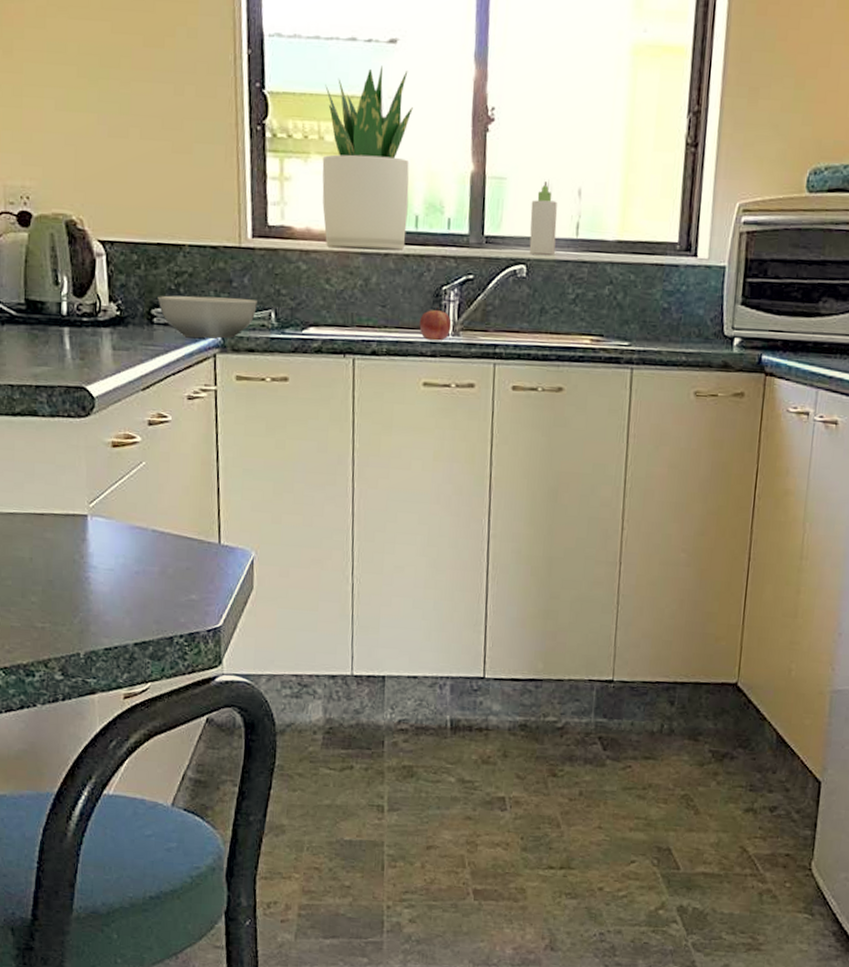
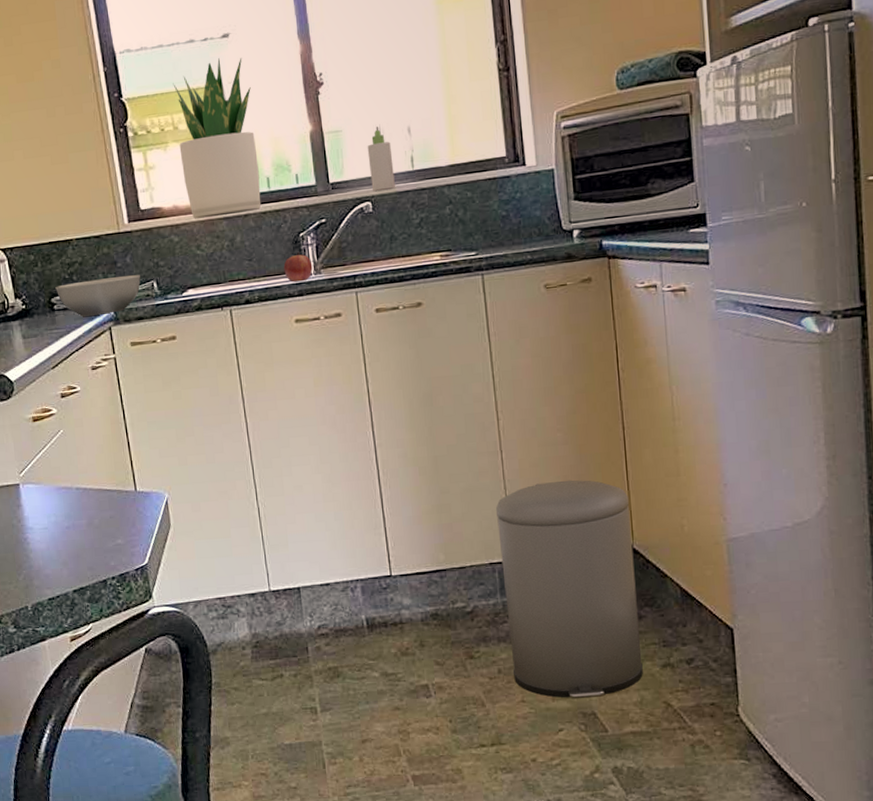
pedal bin: none [594,603,743,834] -> present [495,480,643,699]

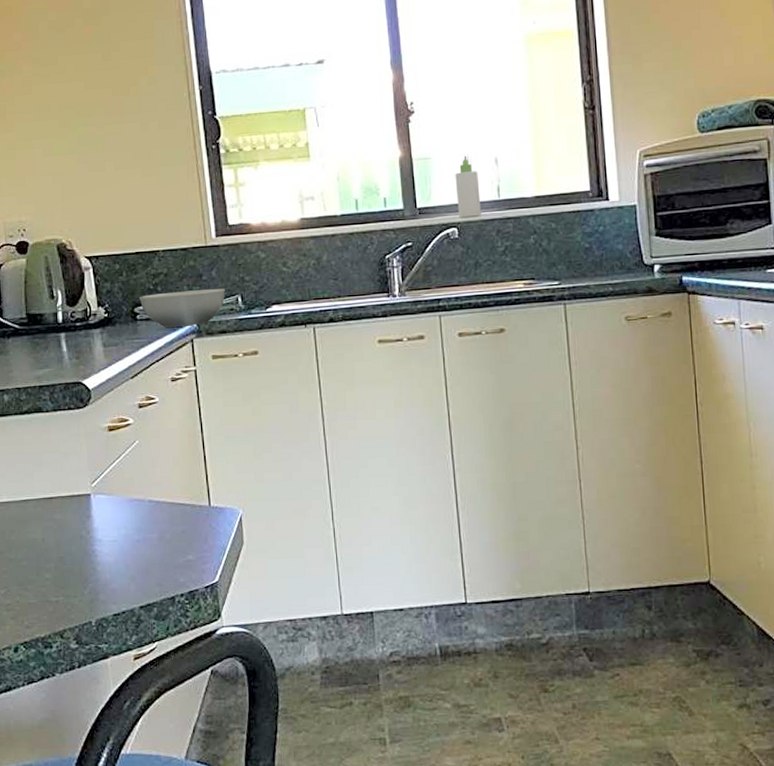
planter: present [173,57,262,219] -> none [266,83,349,237]
fruit: present [283,251,313,283] -> none [368,273,398,303]
pedal bin: present [495,480,643,699] -> none [573,512,719,738]

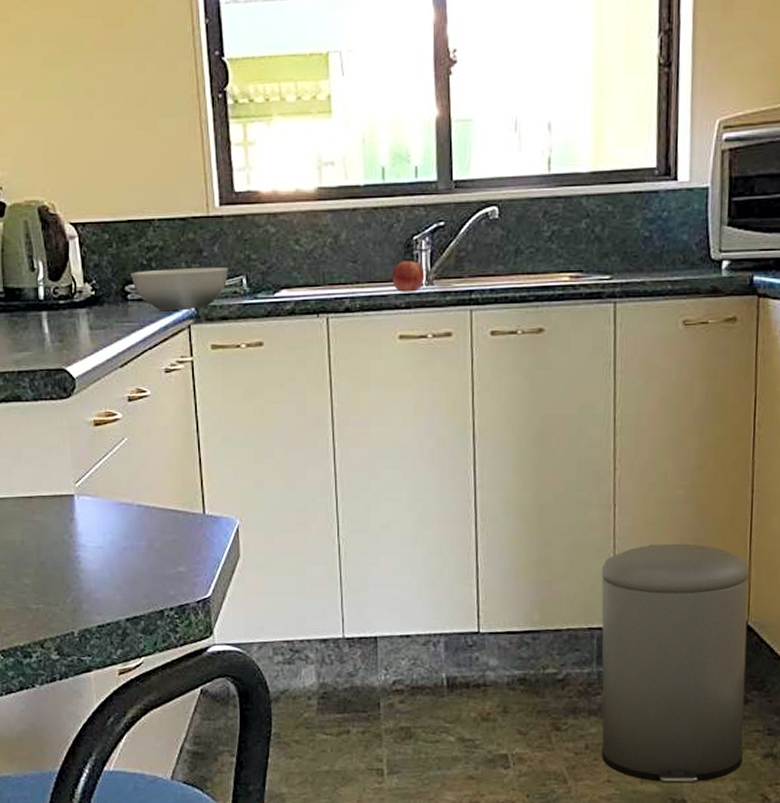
fruit: none [368,273,398,303] -> present [392,257,425,292]
bottle: present [455,156,481,219] -> none [499,119,528,196]
pedal bin: none [573,512,719,738] -> present [601,543,750,784]

